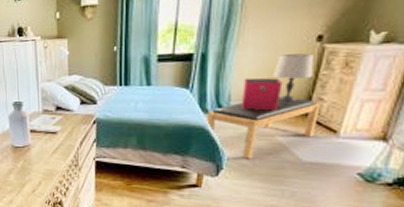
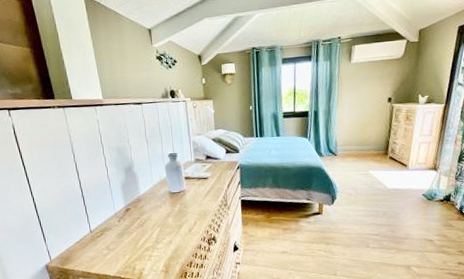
bench: present [205,97,320,159] -> none [321,142,395,189]
storage bin: present [242,78,283,111] -> none [344,128,370,153]
lamp: present [273,53,314,101] -> none [363,110,388,145]

